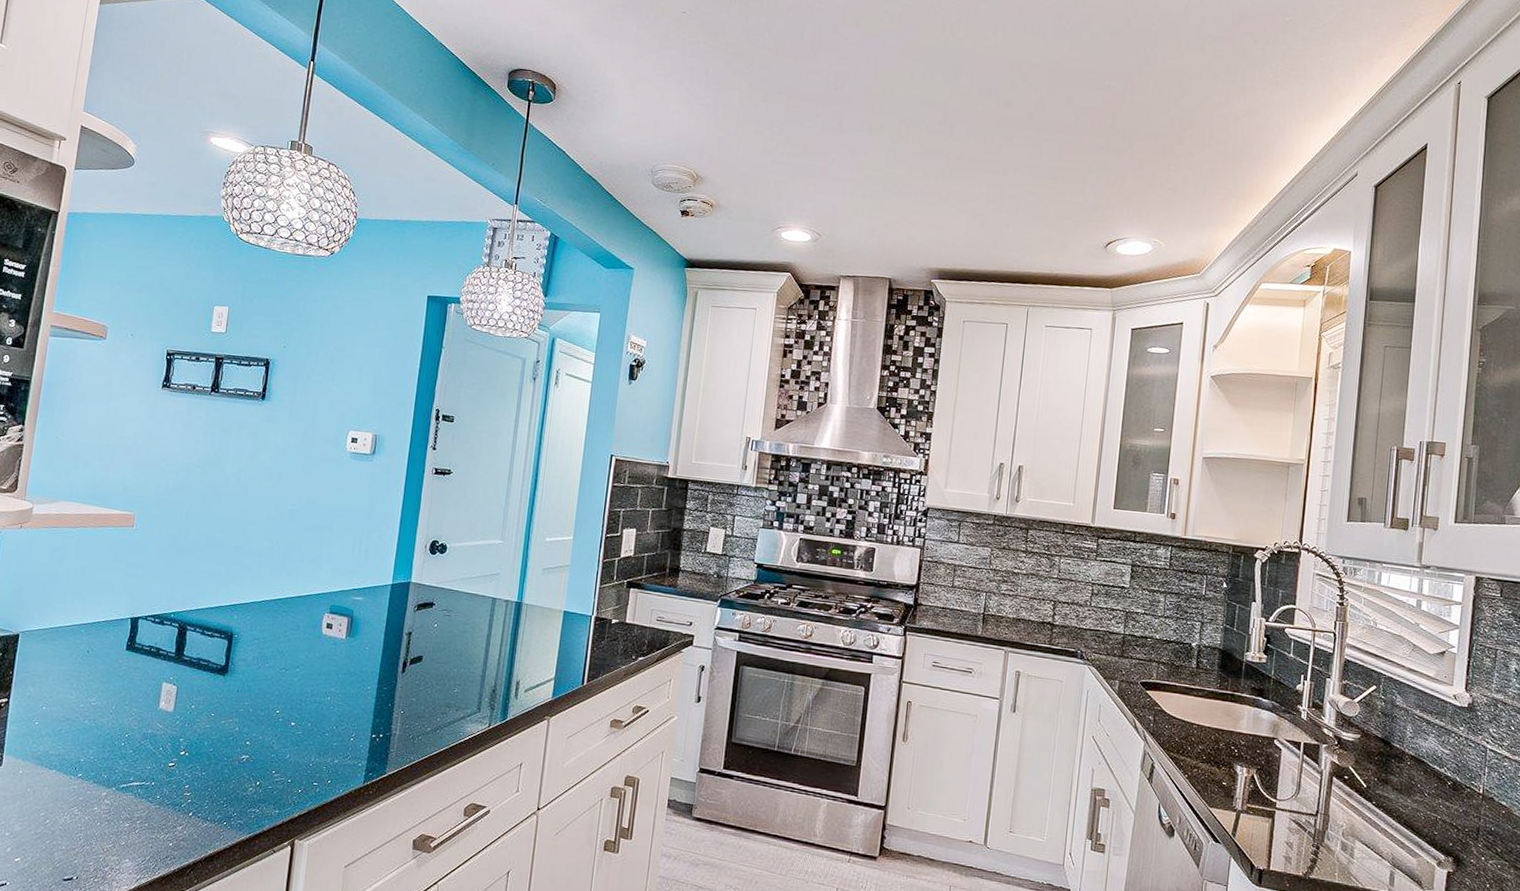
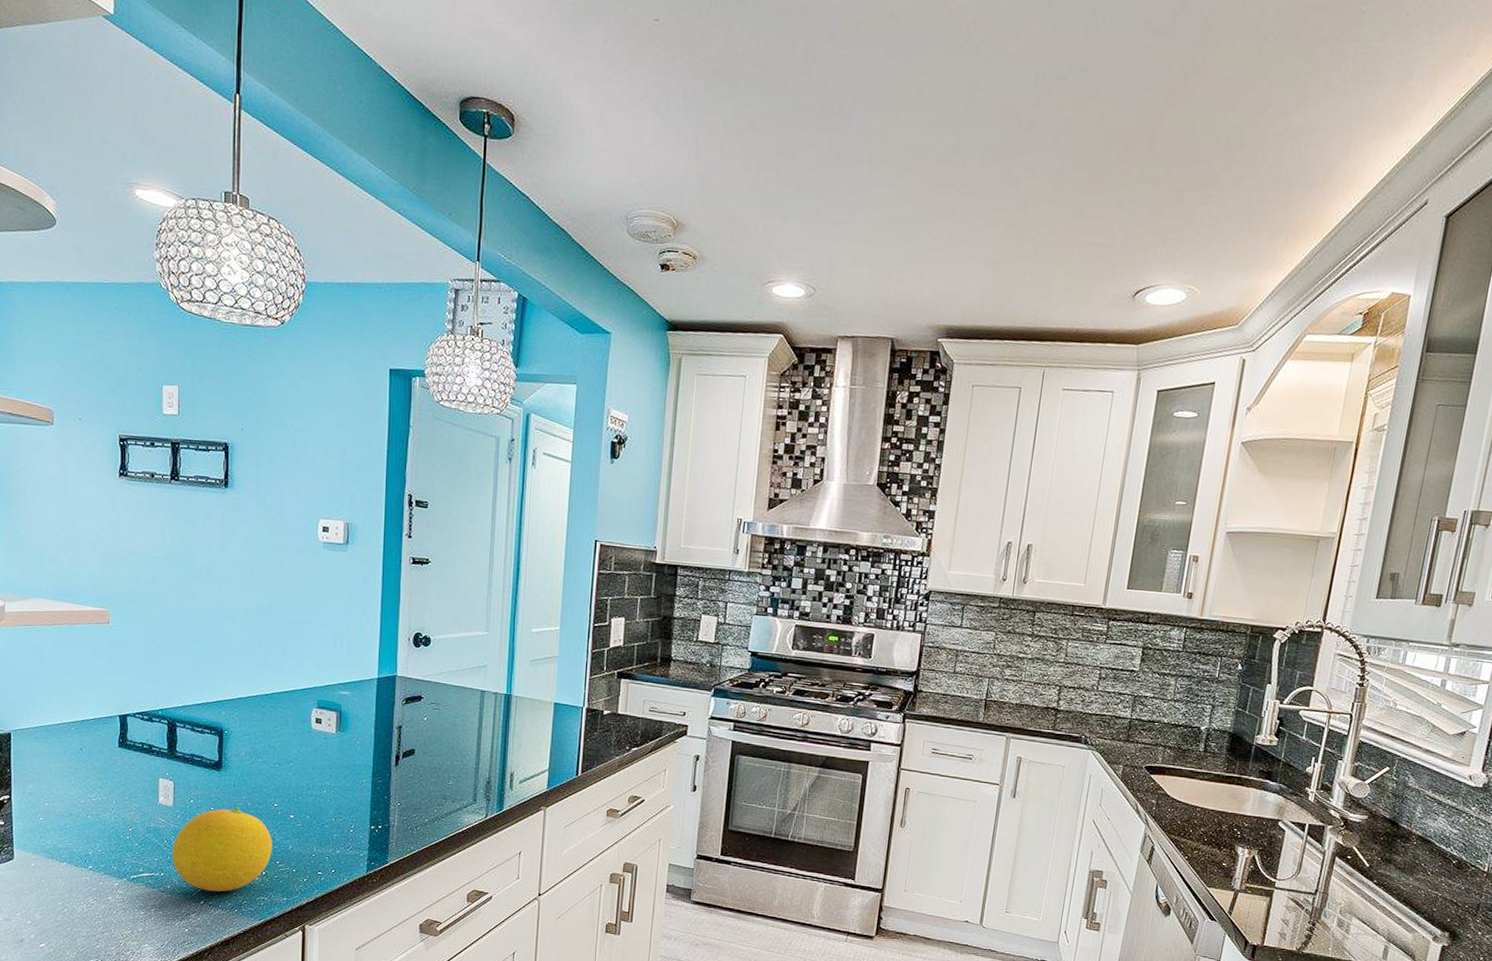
fruit: none [165,713,270,803] -> present [173,807,272,892]

